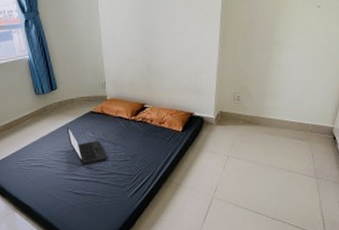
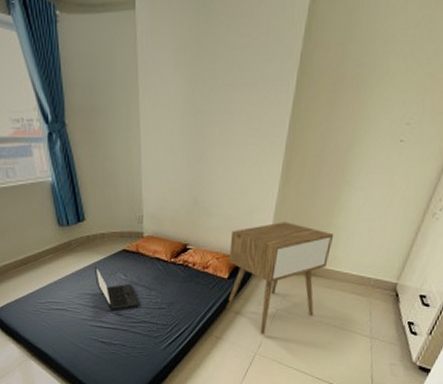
nightstand: none [181,80,271,179] -> present [225,222,334,334]

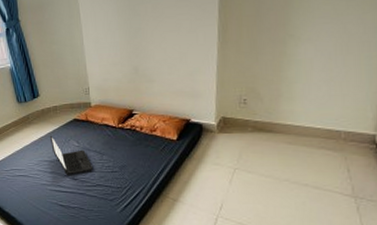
nightstand: present [225,222,334,334] -> none [174,80,287,195]

